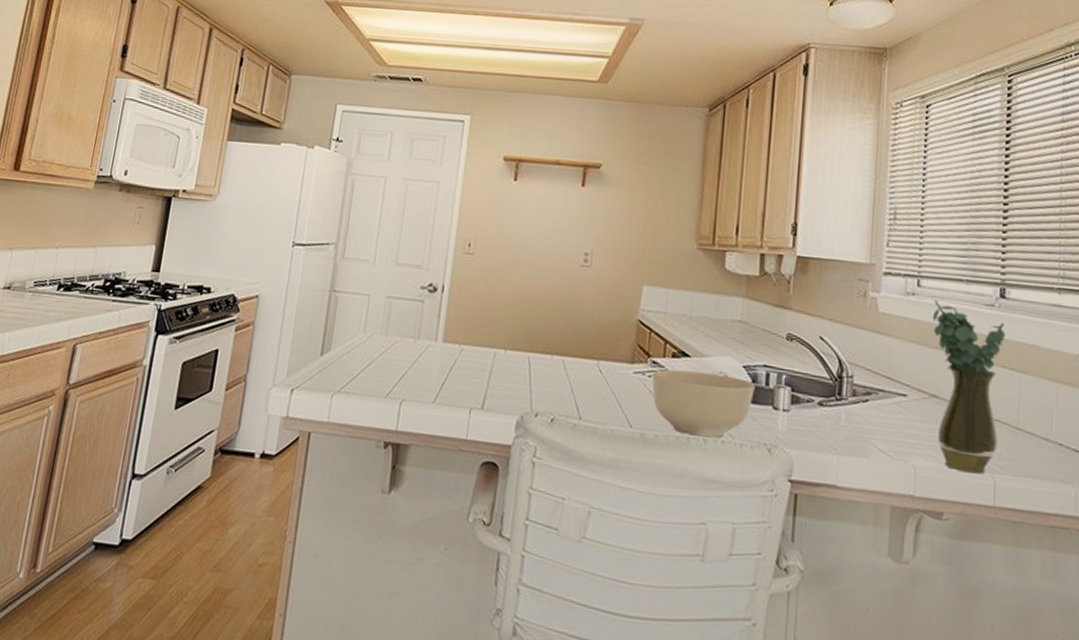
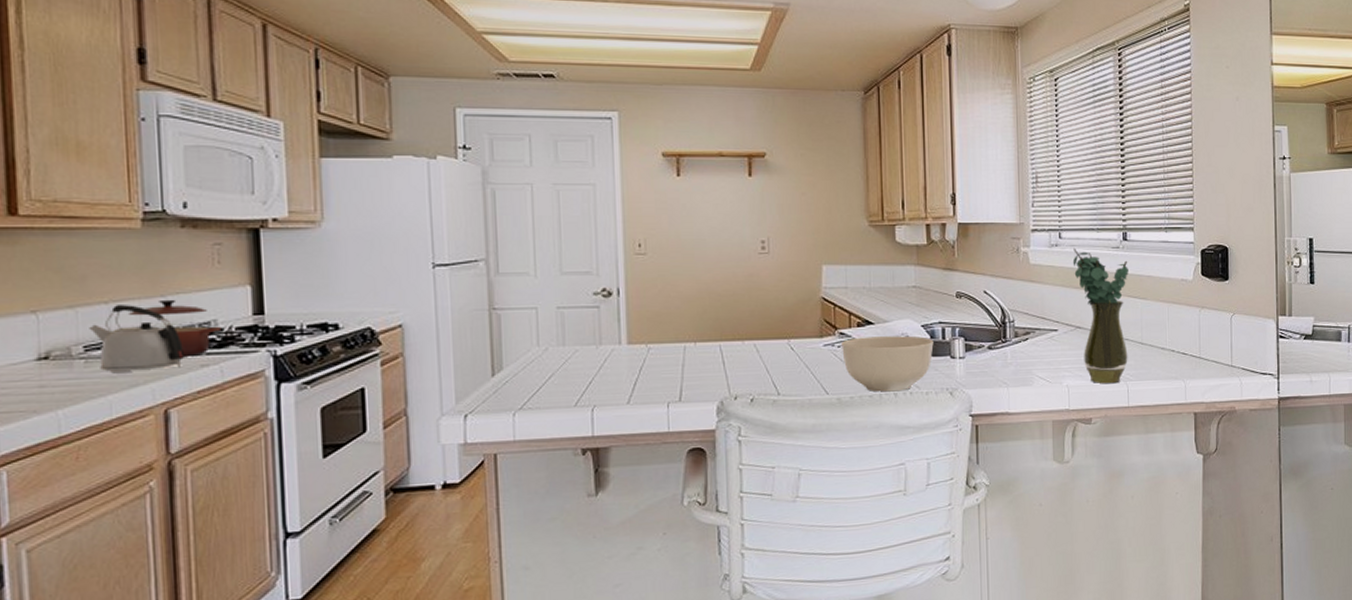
kettle: none [40,250,99,309] -> present [89,305,184,374]
saucepan: none [68,250,128,301] -> present [127,299,221,356]

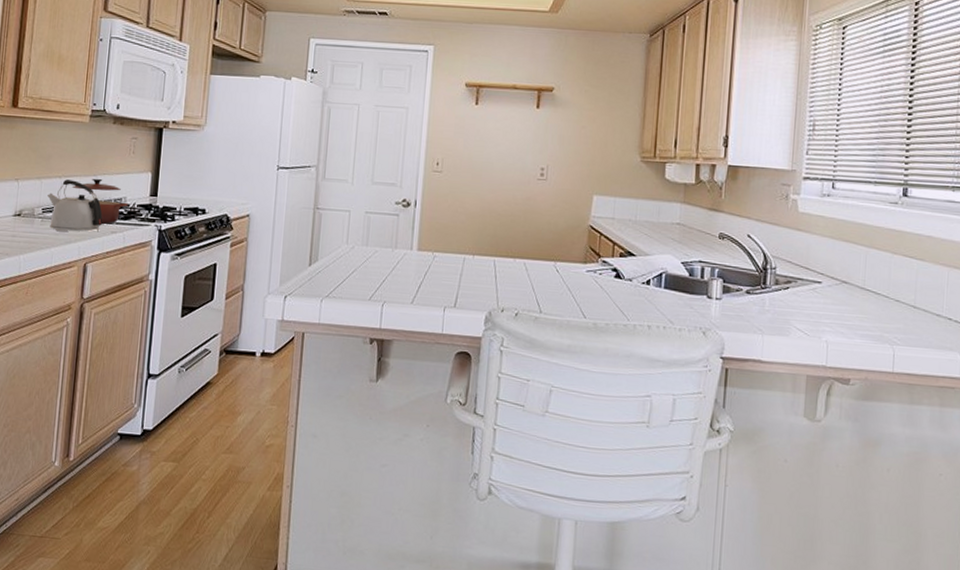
bowl: present [840,336,934,392] -> none [602,267,692,325]
vase: present [1072,248,1128,384] -> none [844,199,907,346]

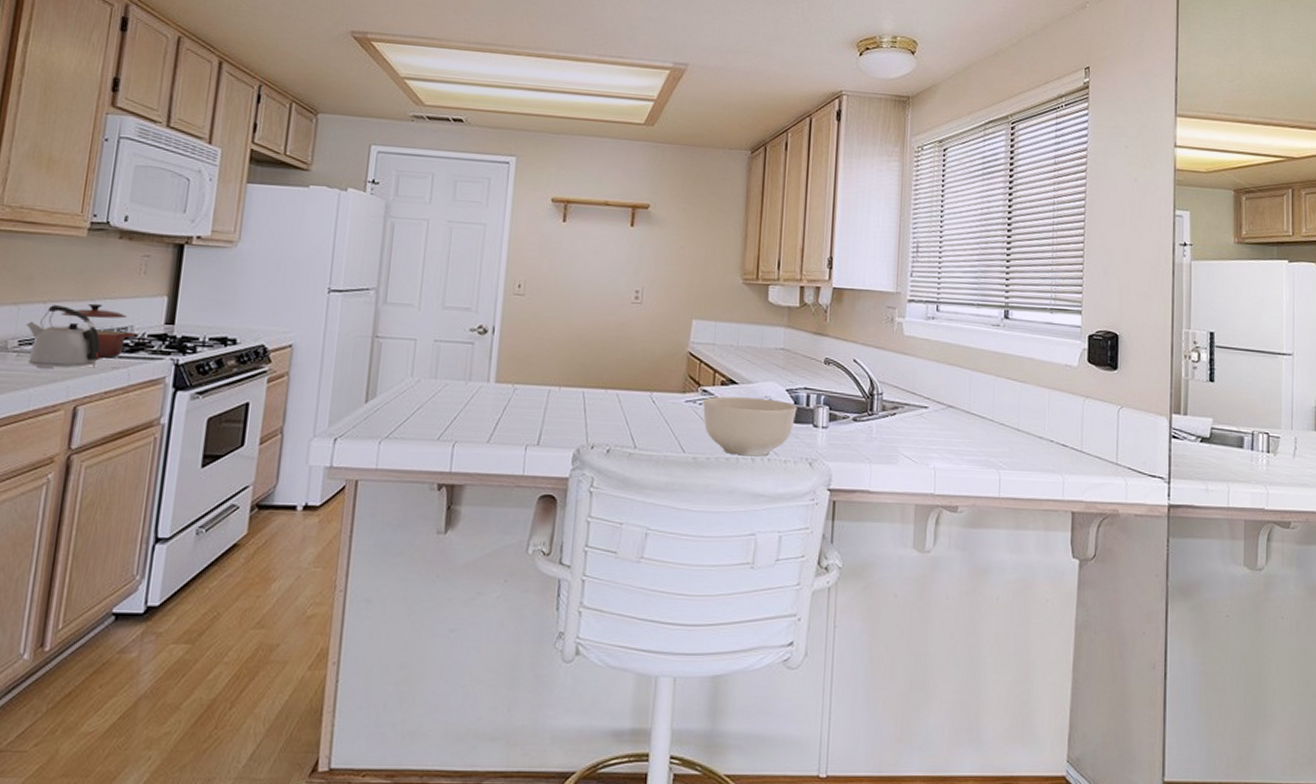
bowl: none [602,267,692,325] -> present [702,396,797,457]

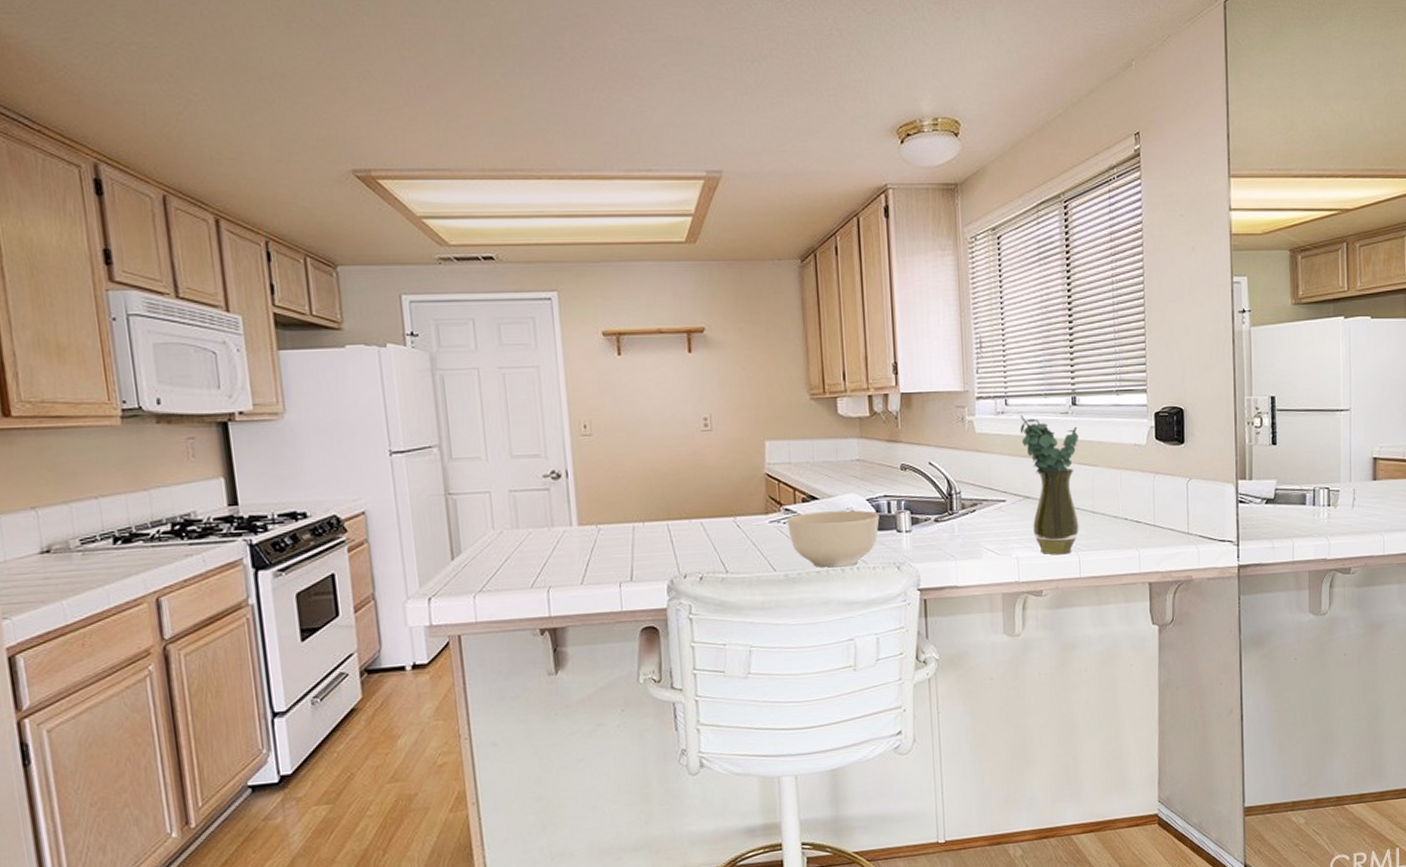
kettle: present [26,305,101,369] -> none [83,499,169,565]
saucepan: present [60,303,136,358] -> none [116,492,201,547]
vase: none [949,322,1008,471] -> present [1020,415,1079,555]

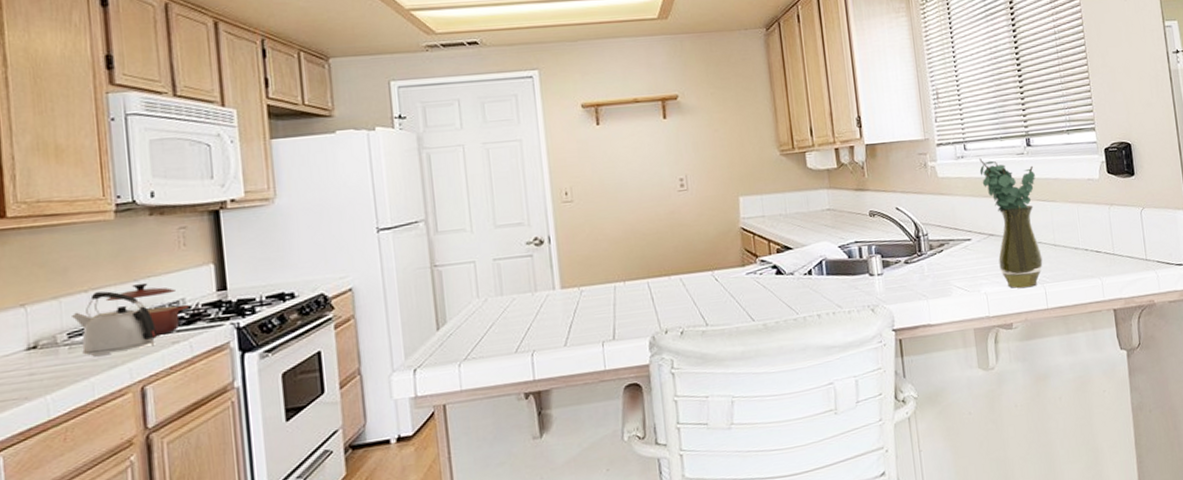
kettle: none [83,499,169,565] -> present [72,291,157,357]
saucepan: none [116,492,201,547] -> present [105,282,189,336]
bowl: present [786,510,880,568] -> none [762,257,852,315]

